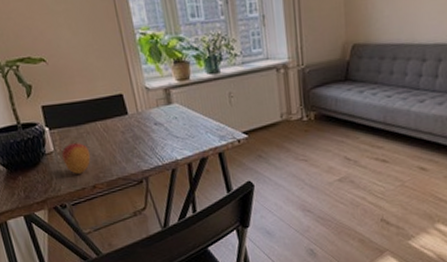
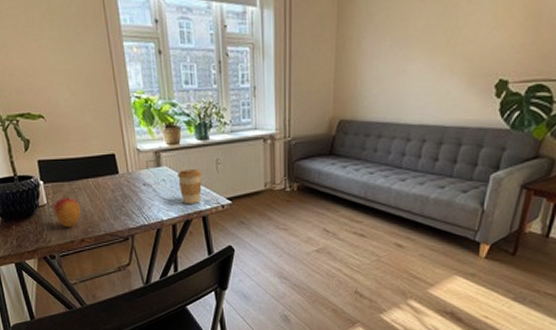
coffee cup: none [189,104,216,141] -> present [177,169,203,204]

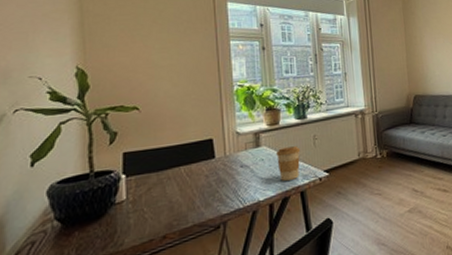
fruit: present [54,196,81,227] -> none [134,188,168,224]

